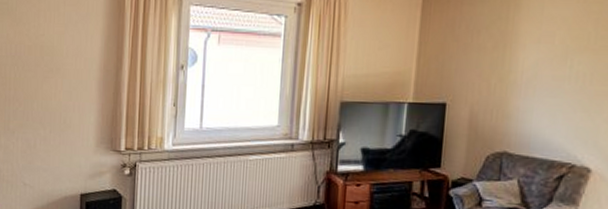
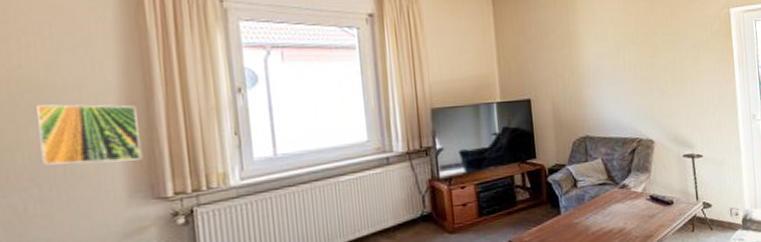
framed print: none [48,66,109,118] -> present [37,104,143,166]

